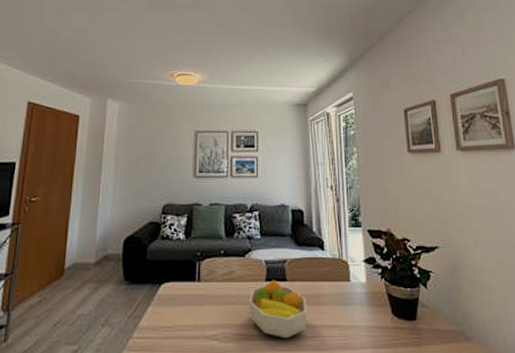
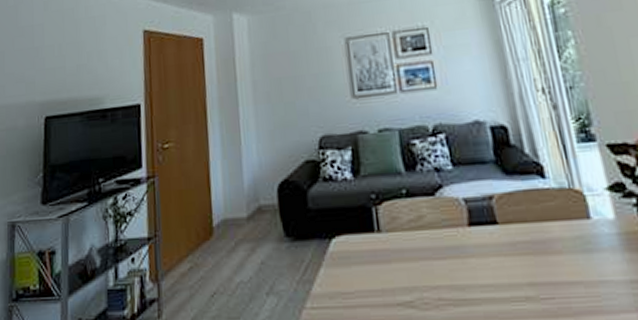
fruit bowl: present [249,280,307,339] -> none [449,224,535,303]

